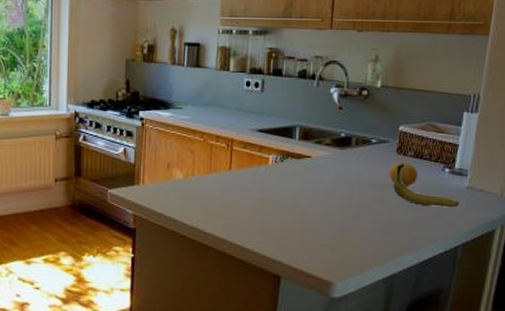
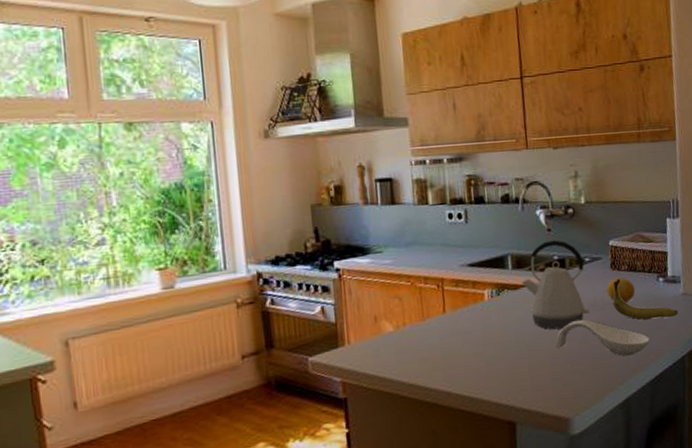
kettle: none [305,118,370,201] -> present [521,240,590,330]
spoon rest: none [329,195,426,237] -> present [555,319,651,356]

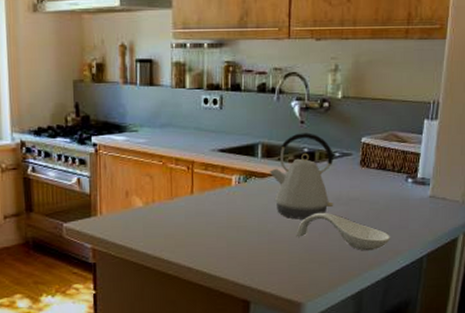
fruit: present [606,277,636,303] -> none [353,174,382,200]
banana: present [613,278,678,320] -> none [358,175,423,219]

